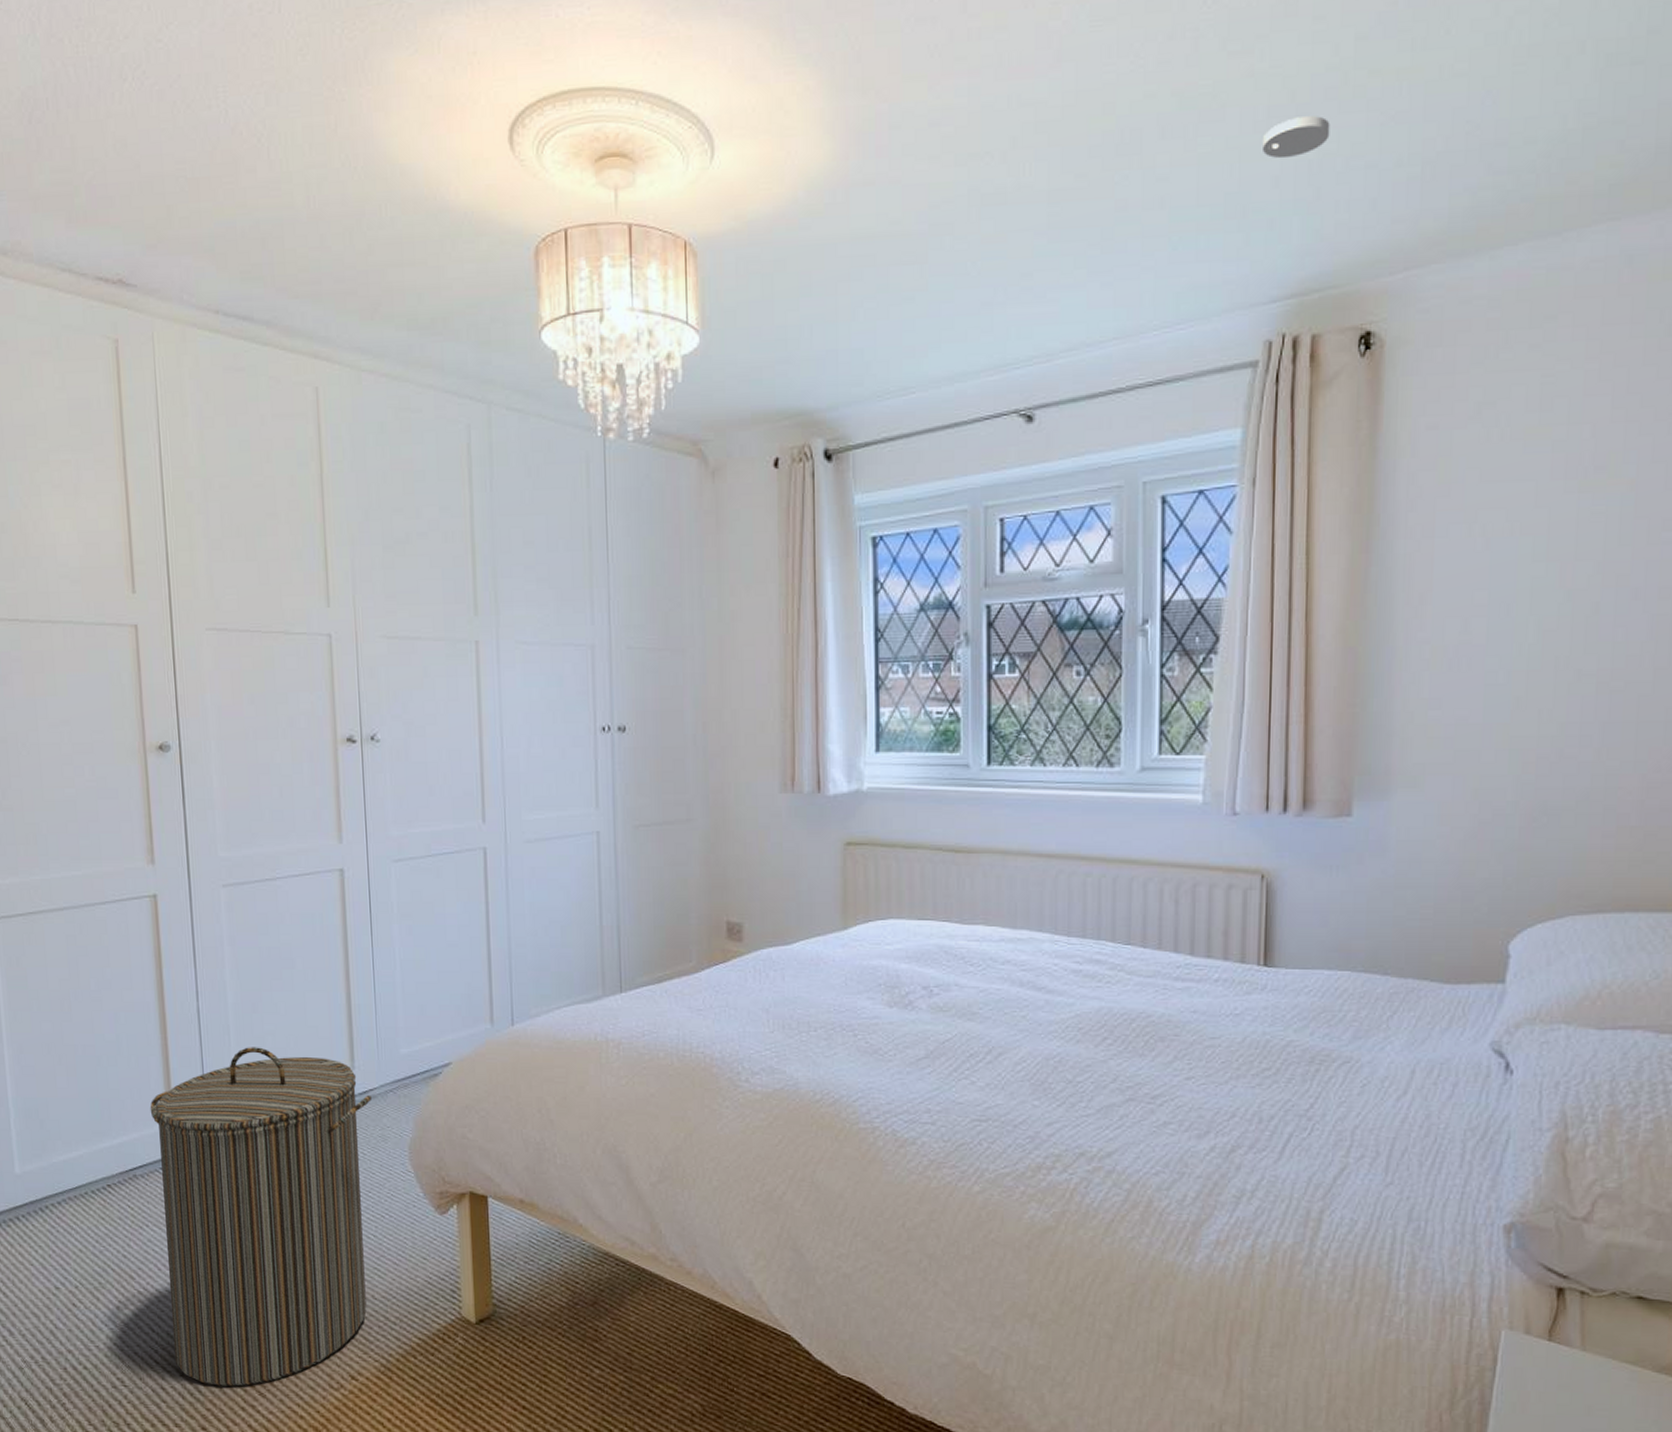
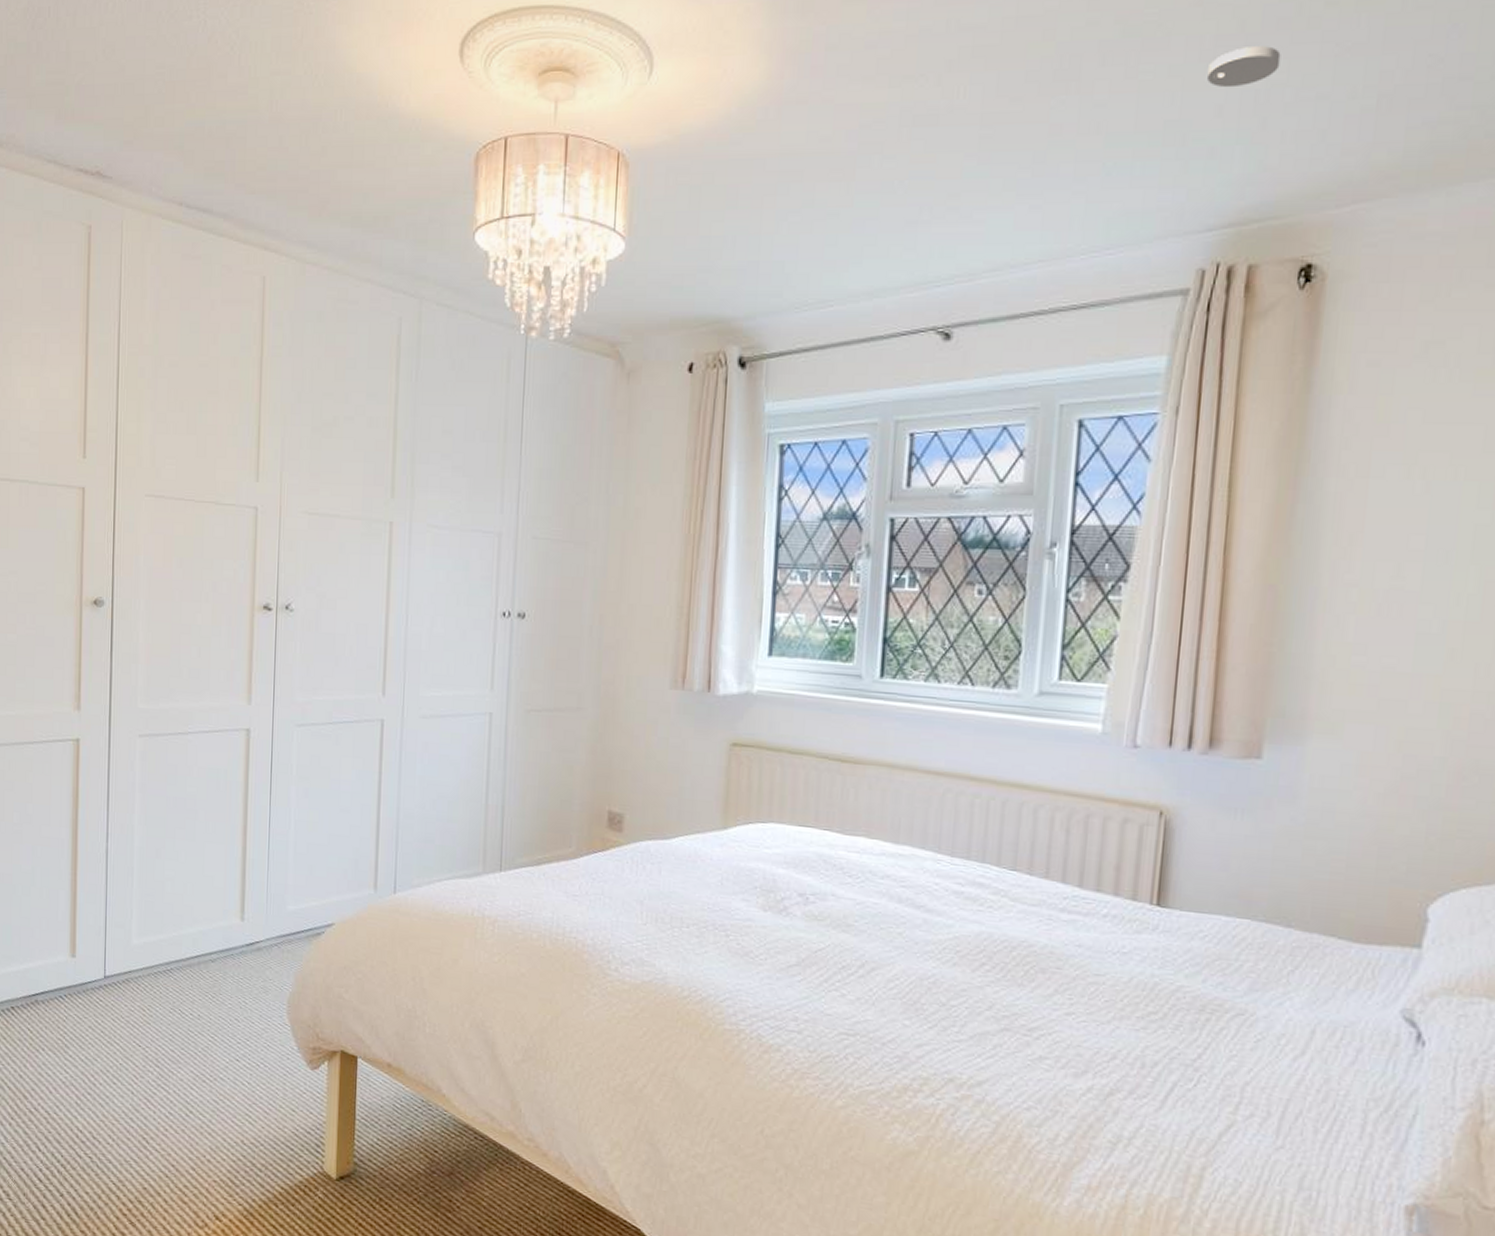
laundry hamper: present [150,1047,373,1387] -> none [55,890,258,1214]

